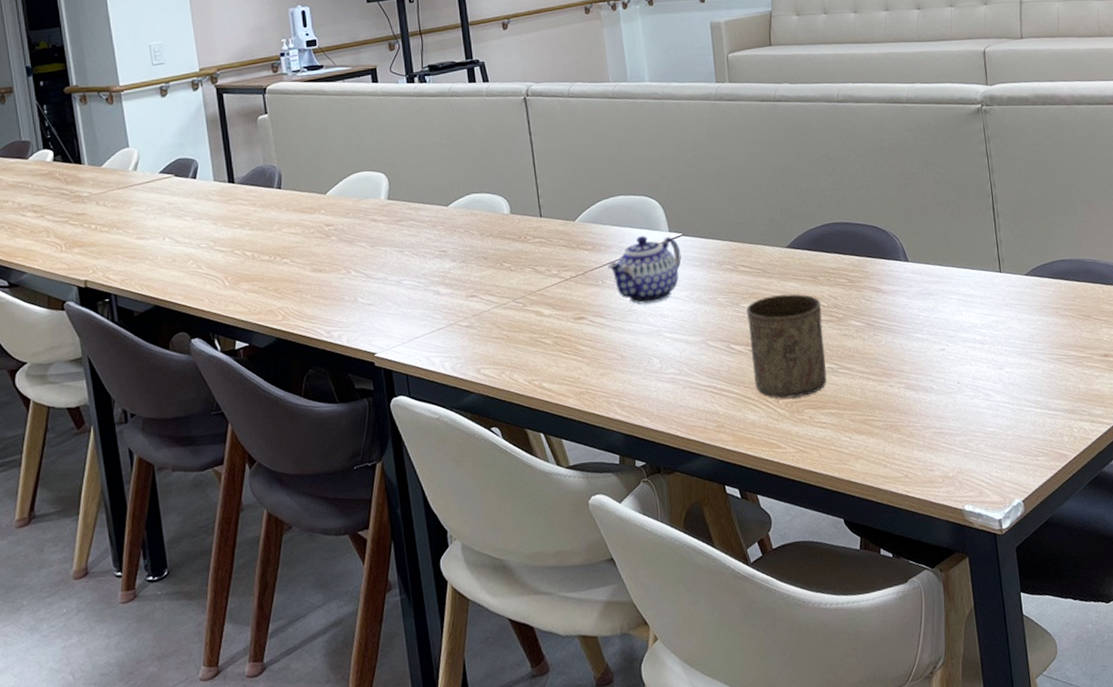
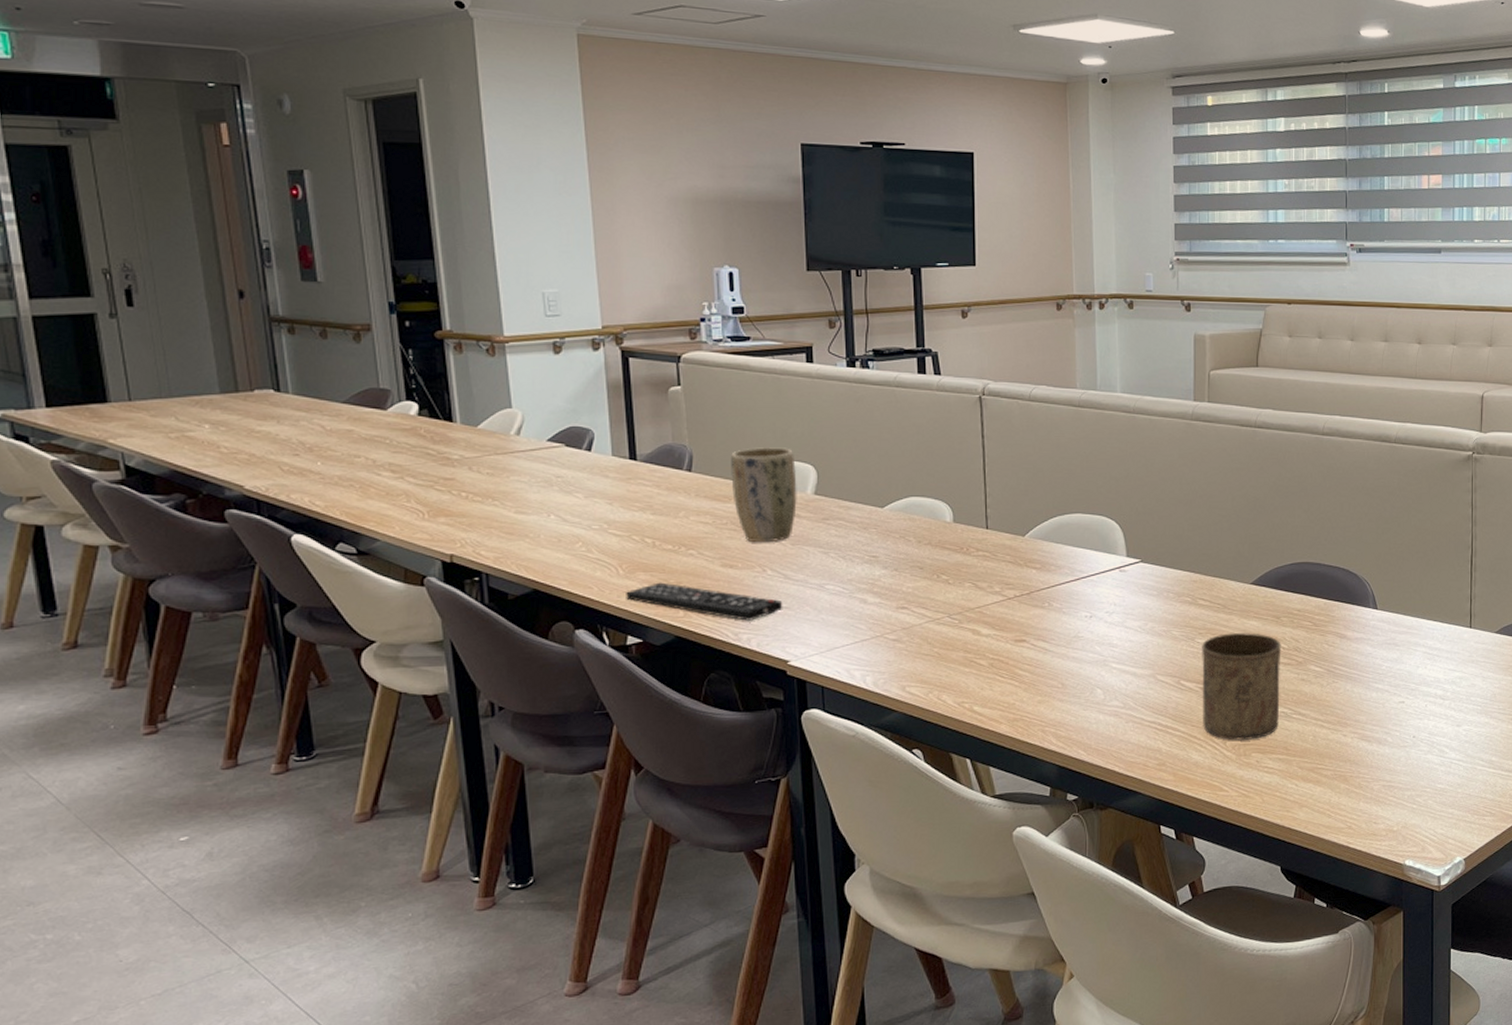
remote control: none [232,290,368,319] -> present [626,582,783,621]
plant pot: none [314,160,373,248] -> present [731,447,797,543]
teapot: present [607,236,681,304] -> none [1056,559,1137,631]

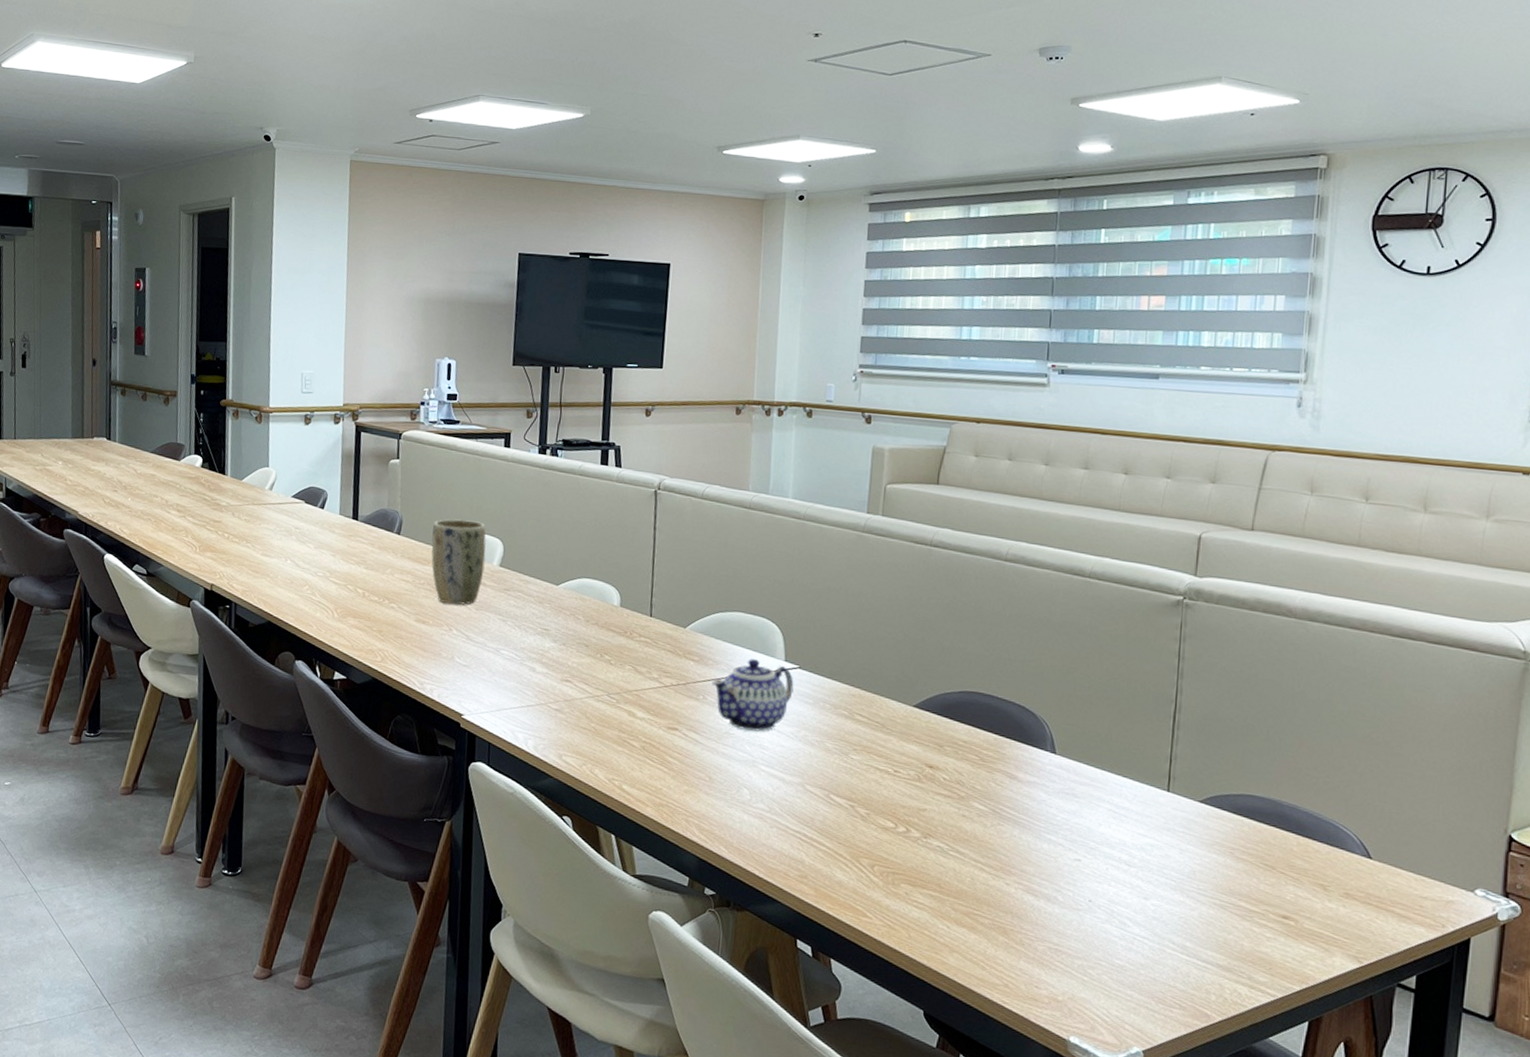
remote control: present [626,582,783,621] -> none [337,628,463,673]
teapot: none [1056,559,1137,631] -> present [712,659,794,732]
cup: present [1201,632,1281,741] -> none [850,753,943,870]

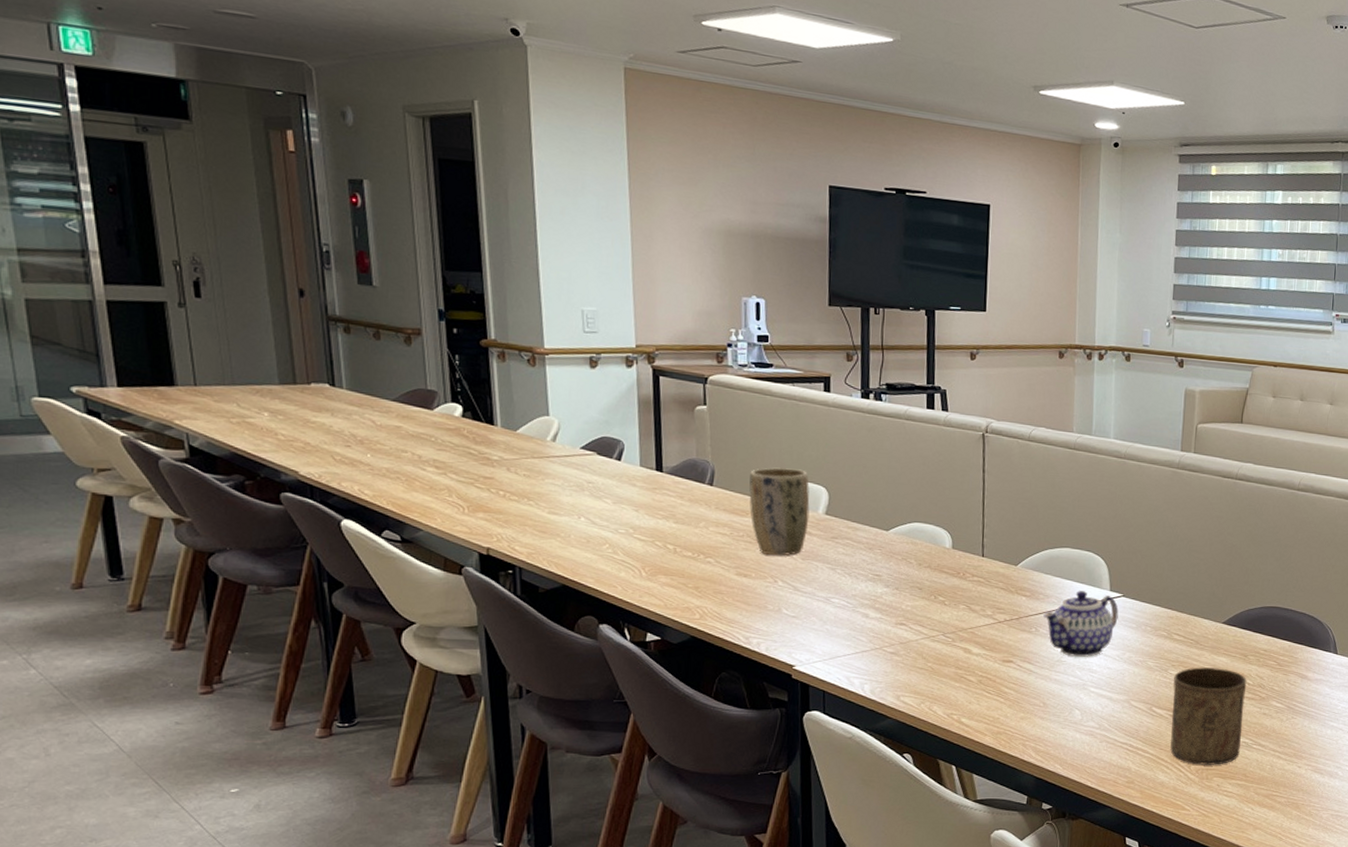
cup: none [850,753,943,870] -> present [1170,666,1247,766]

